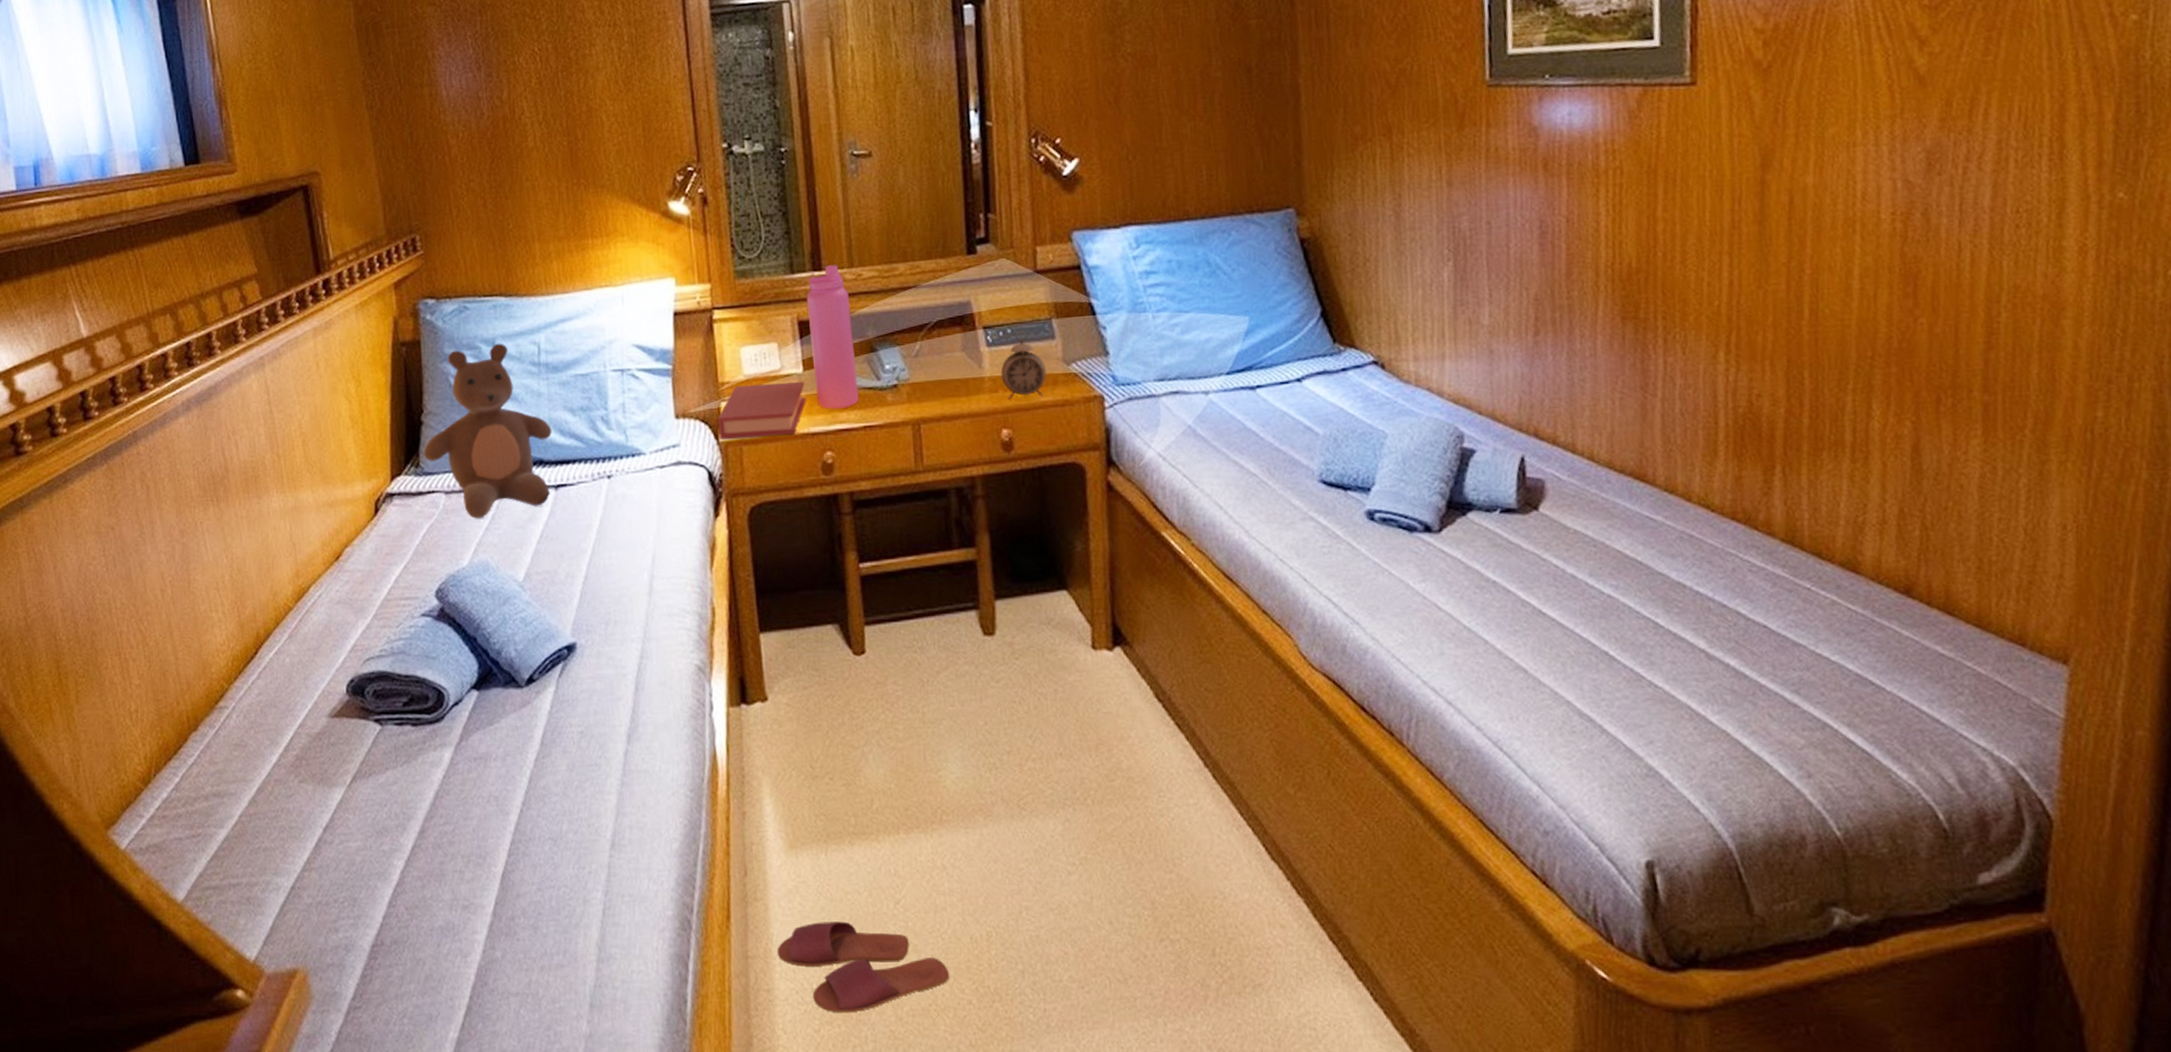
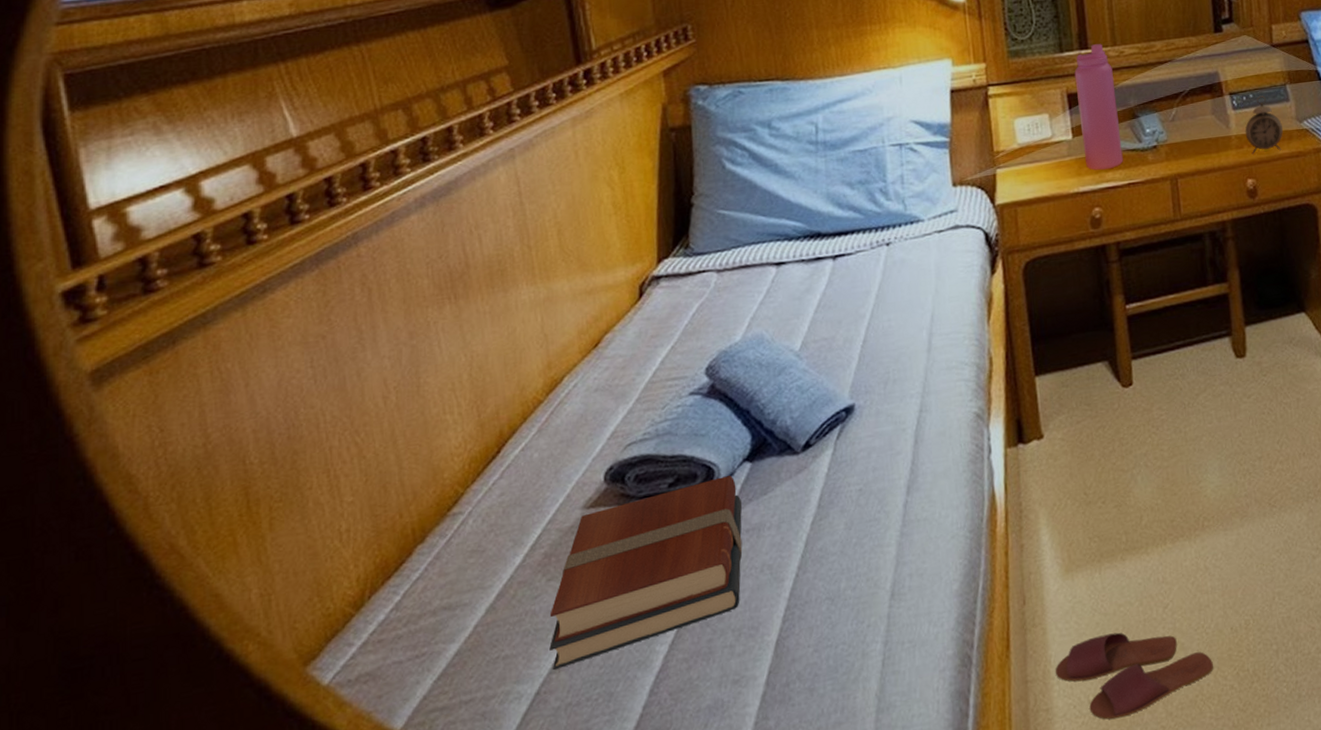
books: none [301,702,471,869] -> present [549,475,743,671]
teddy bear: present [423,343,552,519] -> none [694,124,830,294]
book: present [717,382,806,439] -> none [993,147,1076,203]

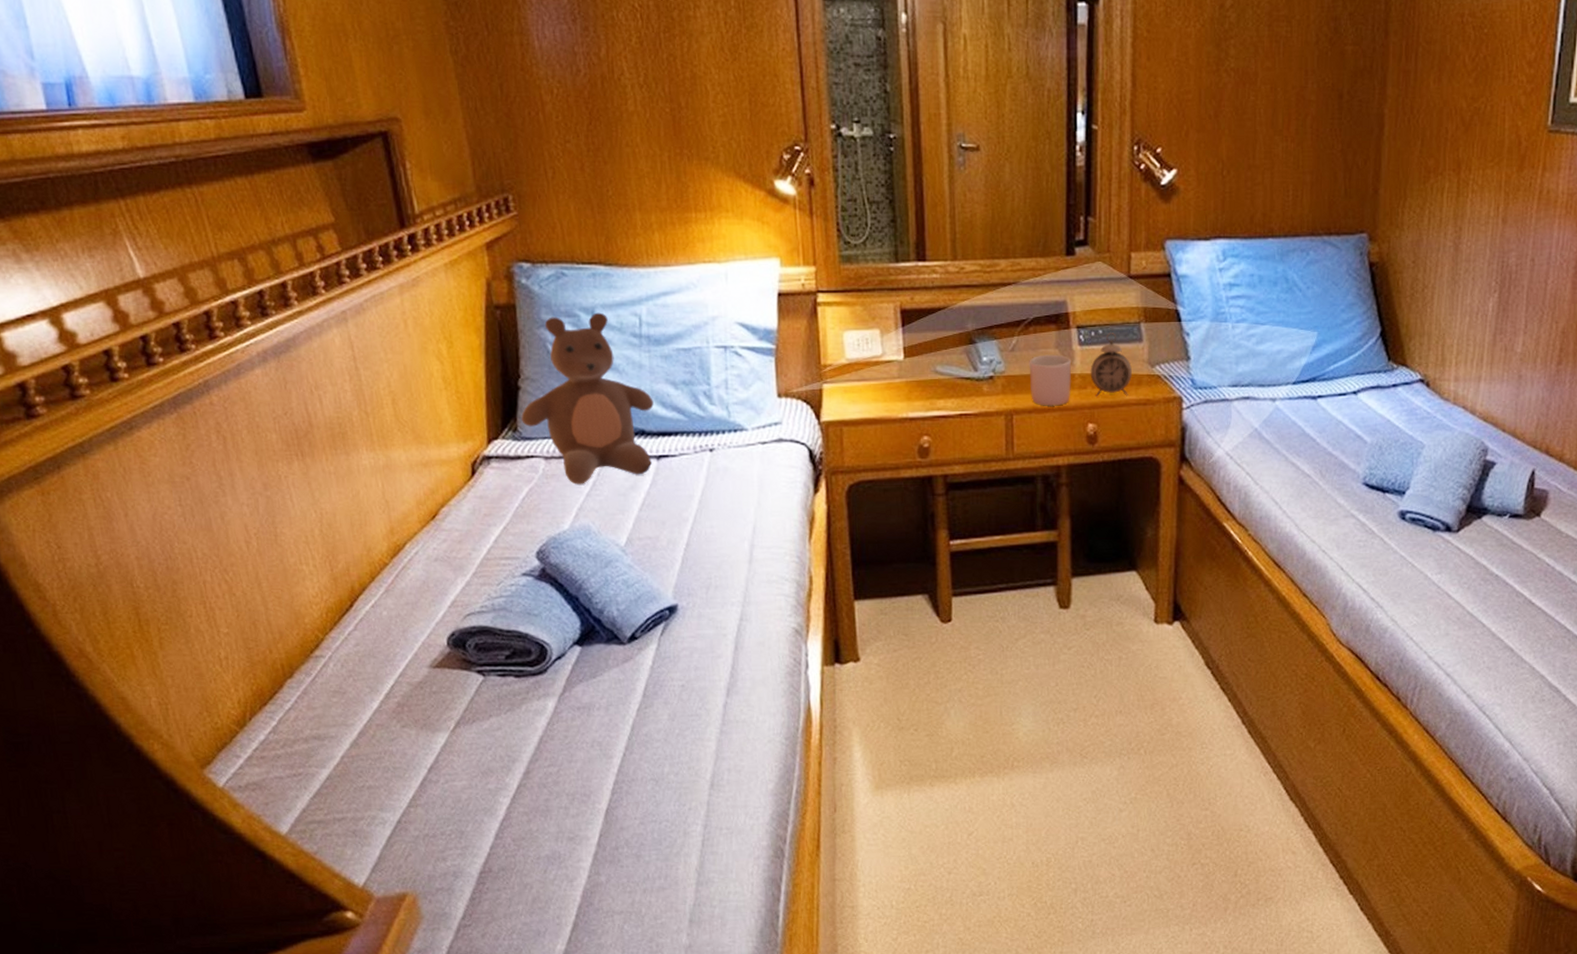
books: present [549,475,743,671] -> none [405,656,574,805]
teddy bear: none [694,124,830,294] -> present [521,312,654,485]
slippers: present [1056,632,1213,720] -> none [862,850,1012,925]
water bottle: present [1074,44,1123,171] -> none [910,256,956,397]
mug: none [1188,120,1230,168] -> present [1029,354,1072,406]

